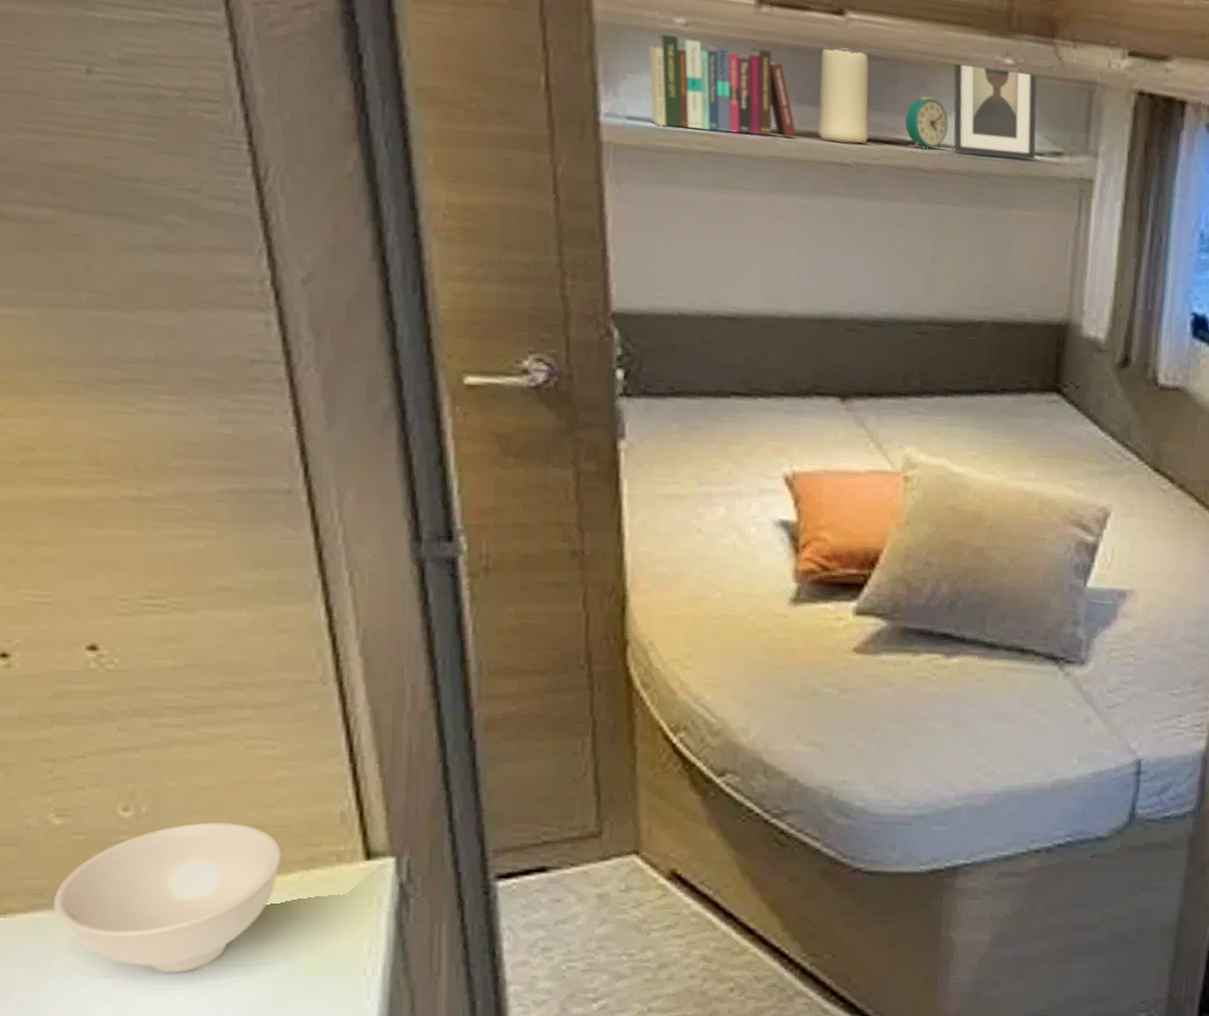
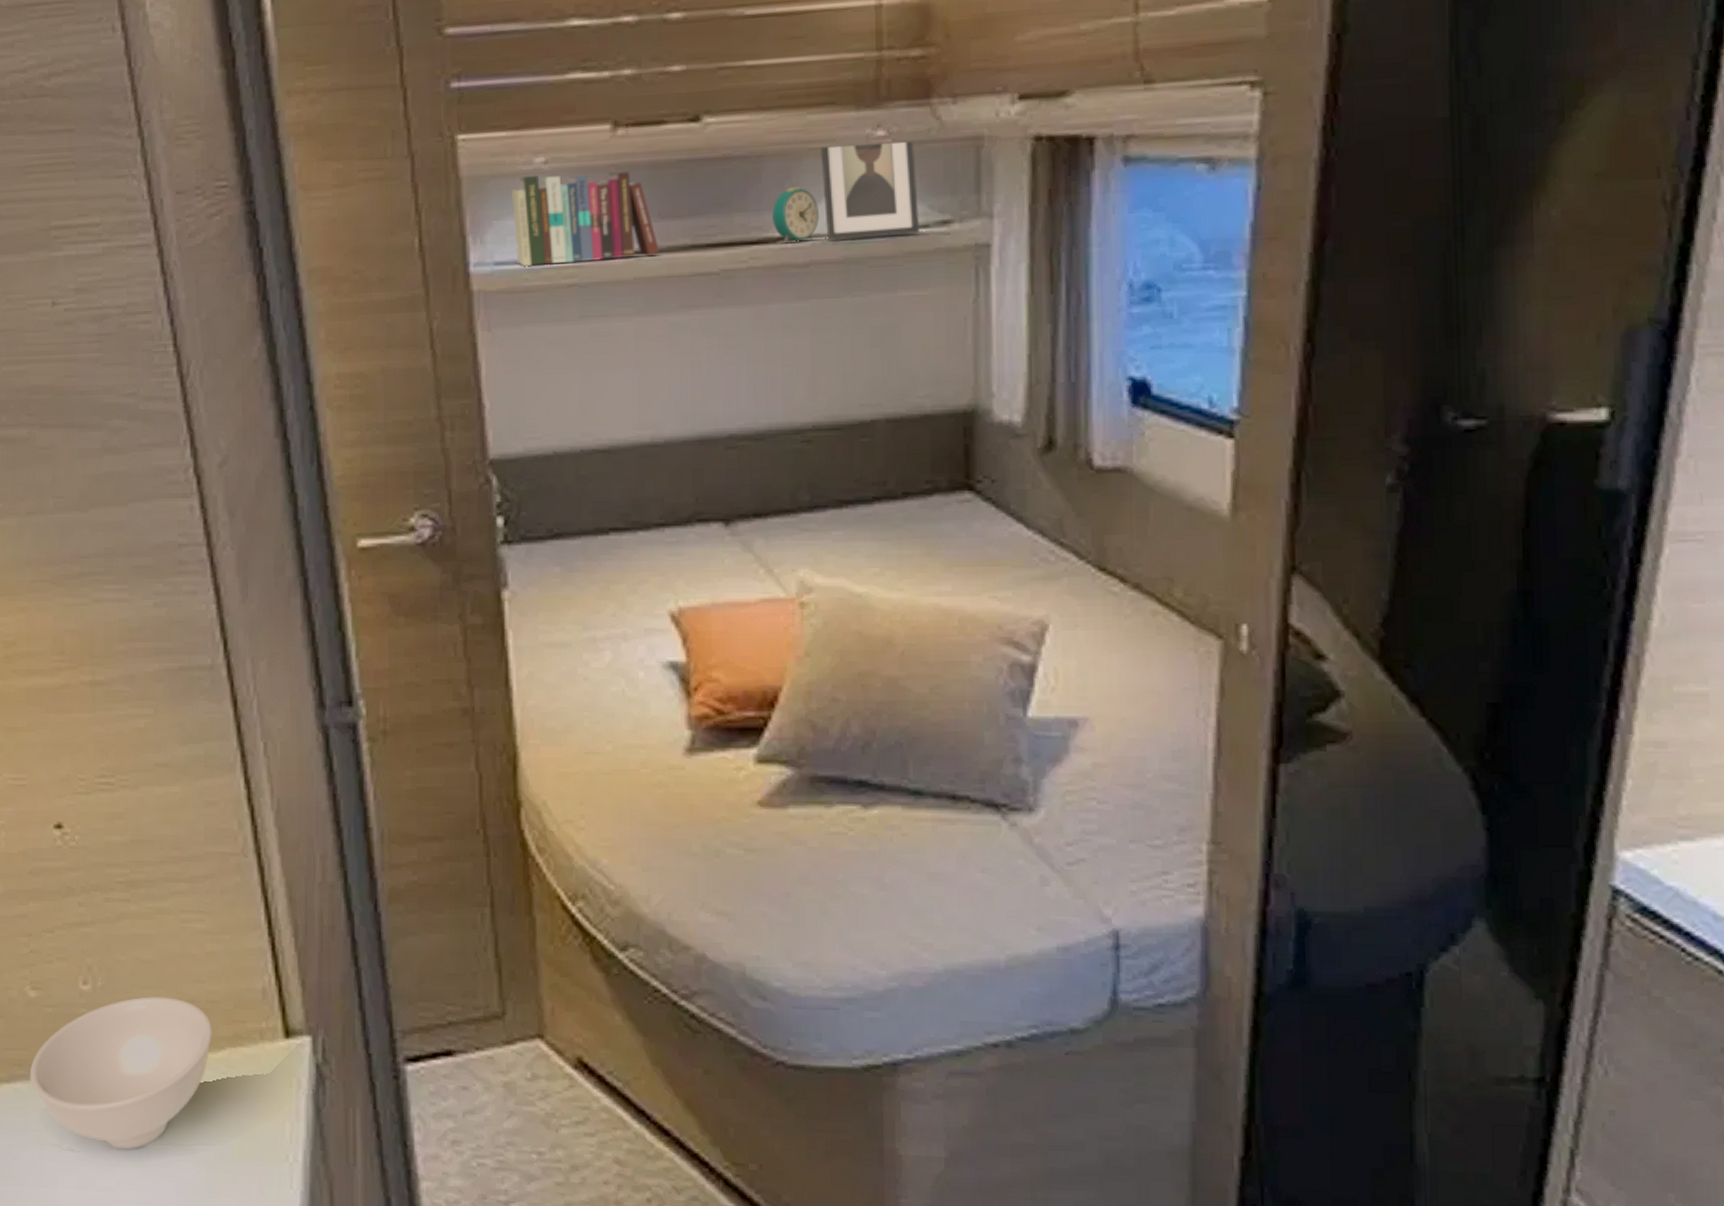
candle: present [818,47,869,144] -> none [679,153,734,252]

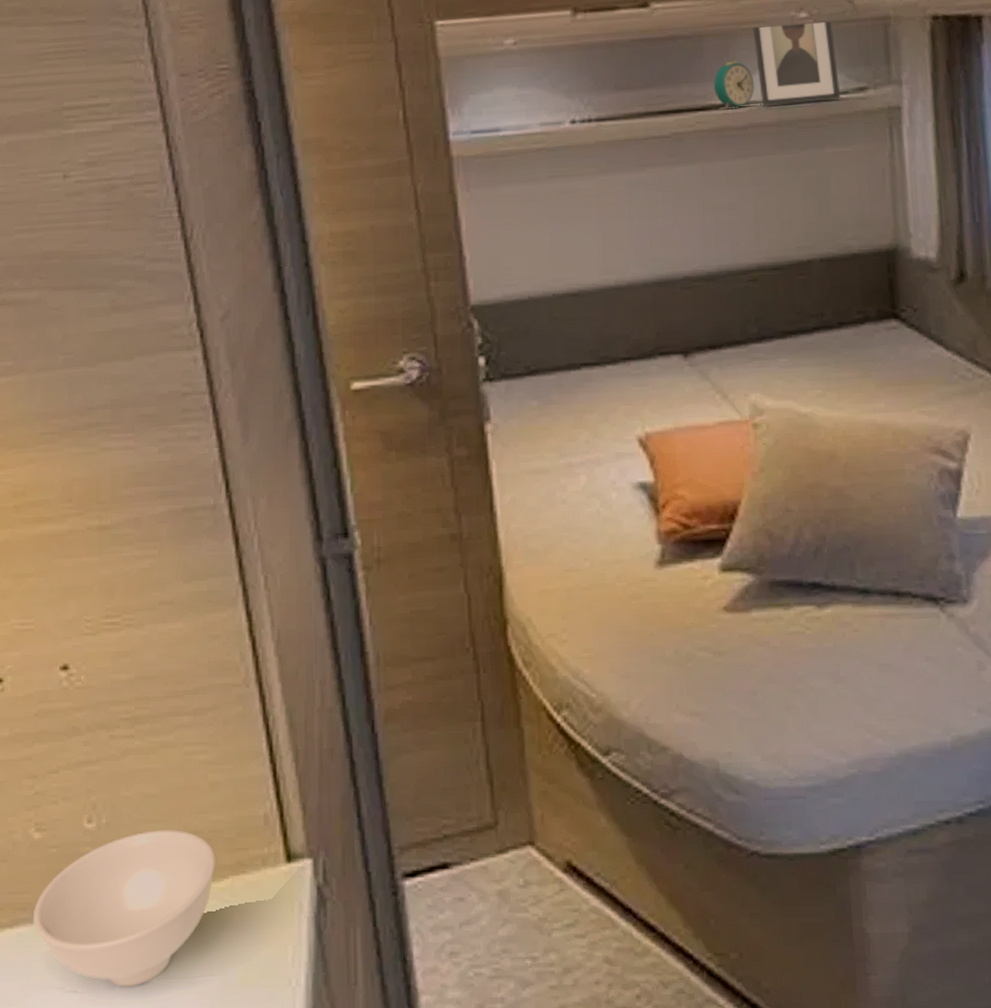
books: present [512,171,659,267] -> none [485,50,617,135]

